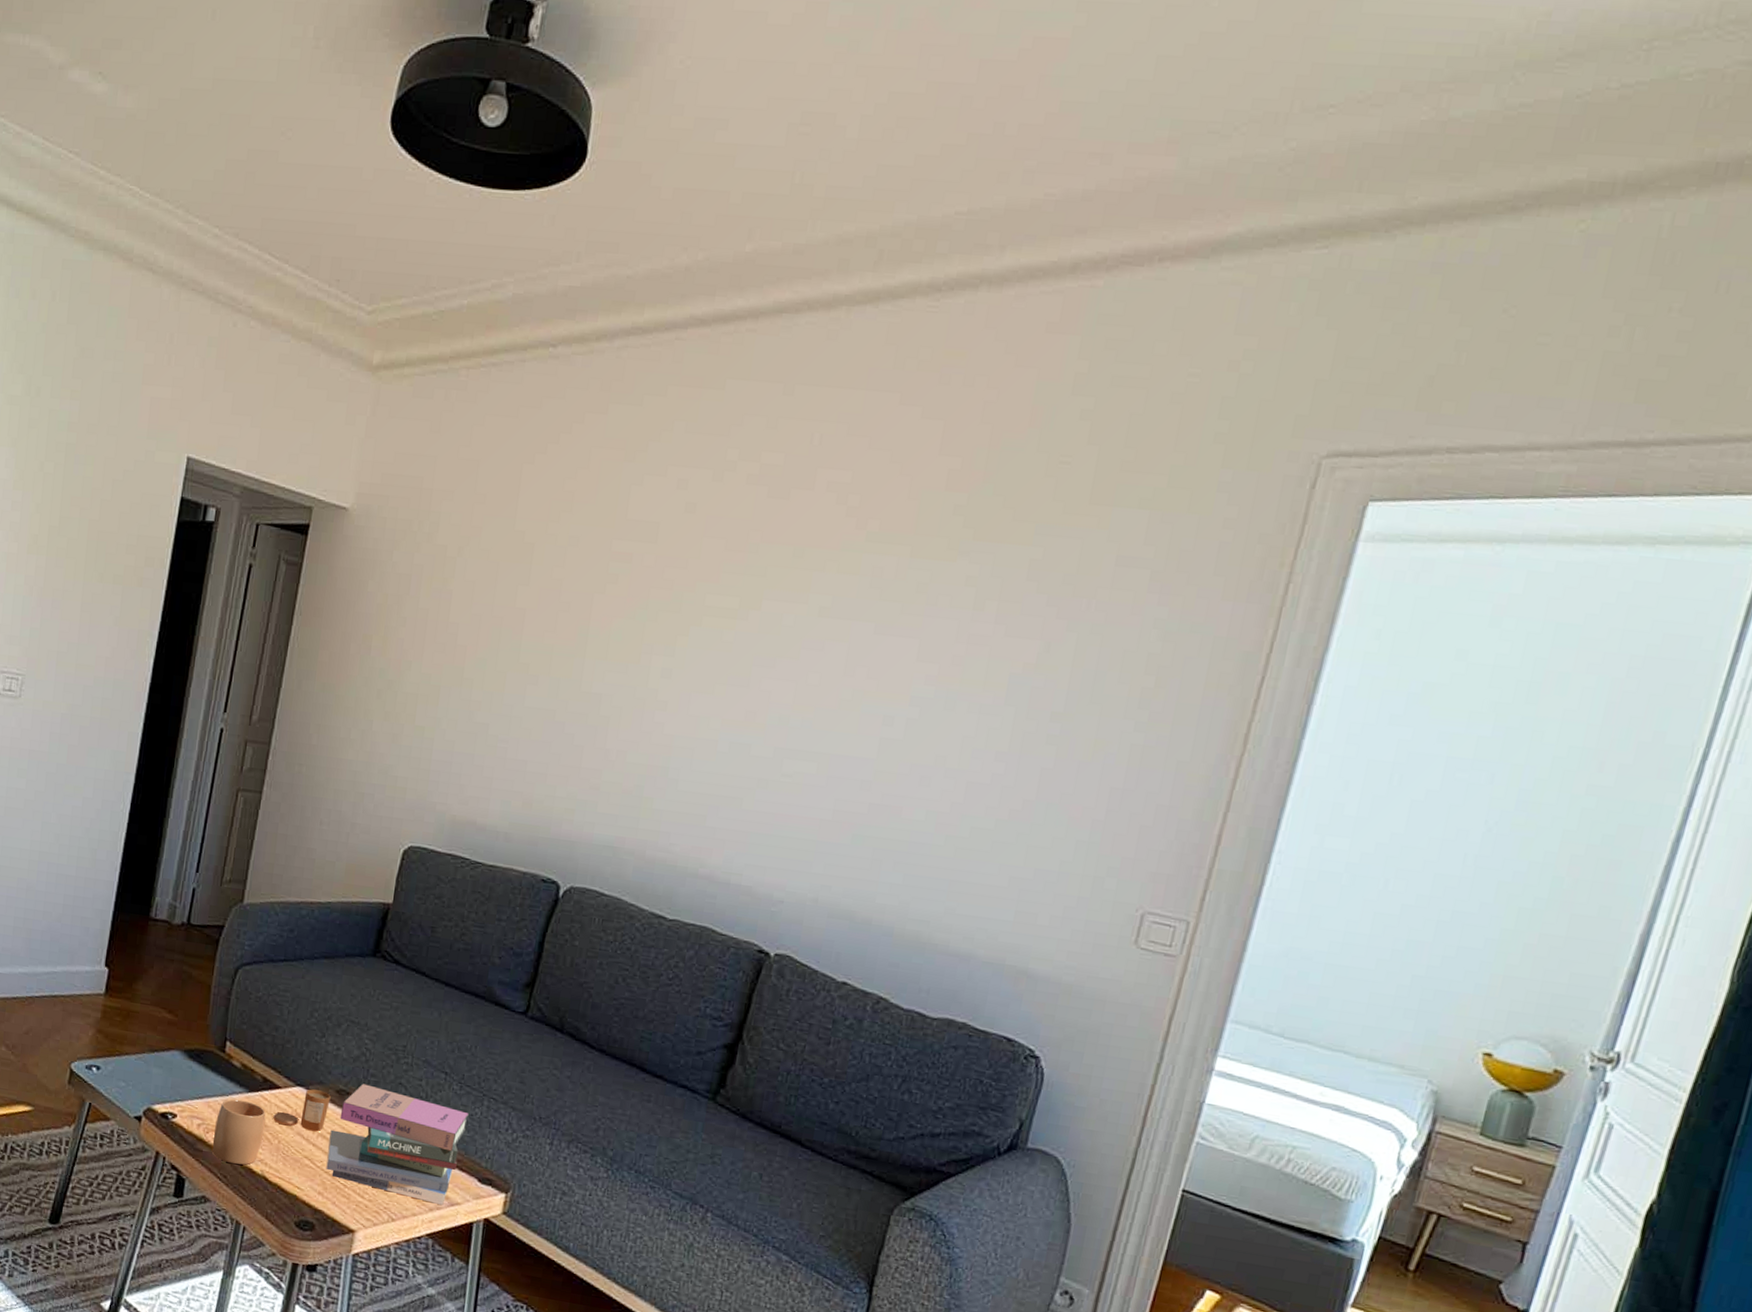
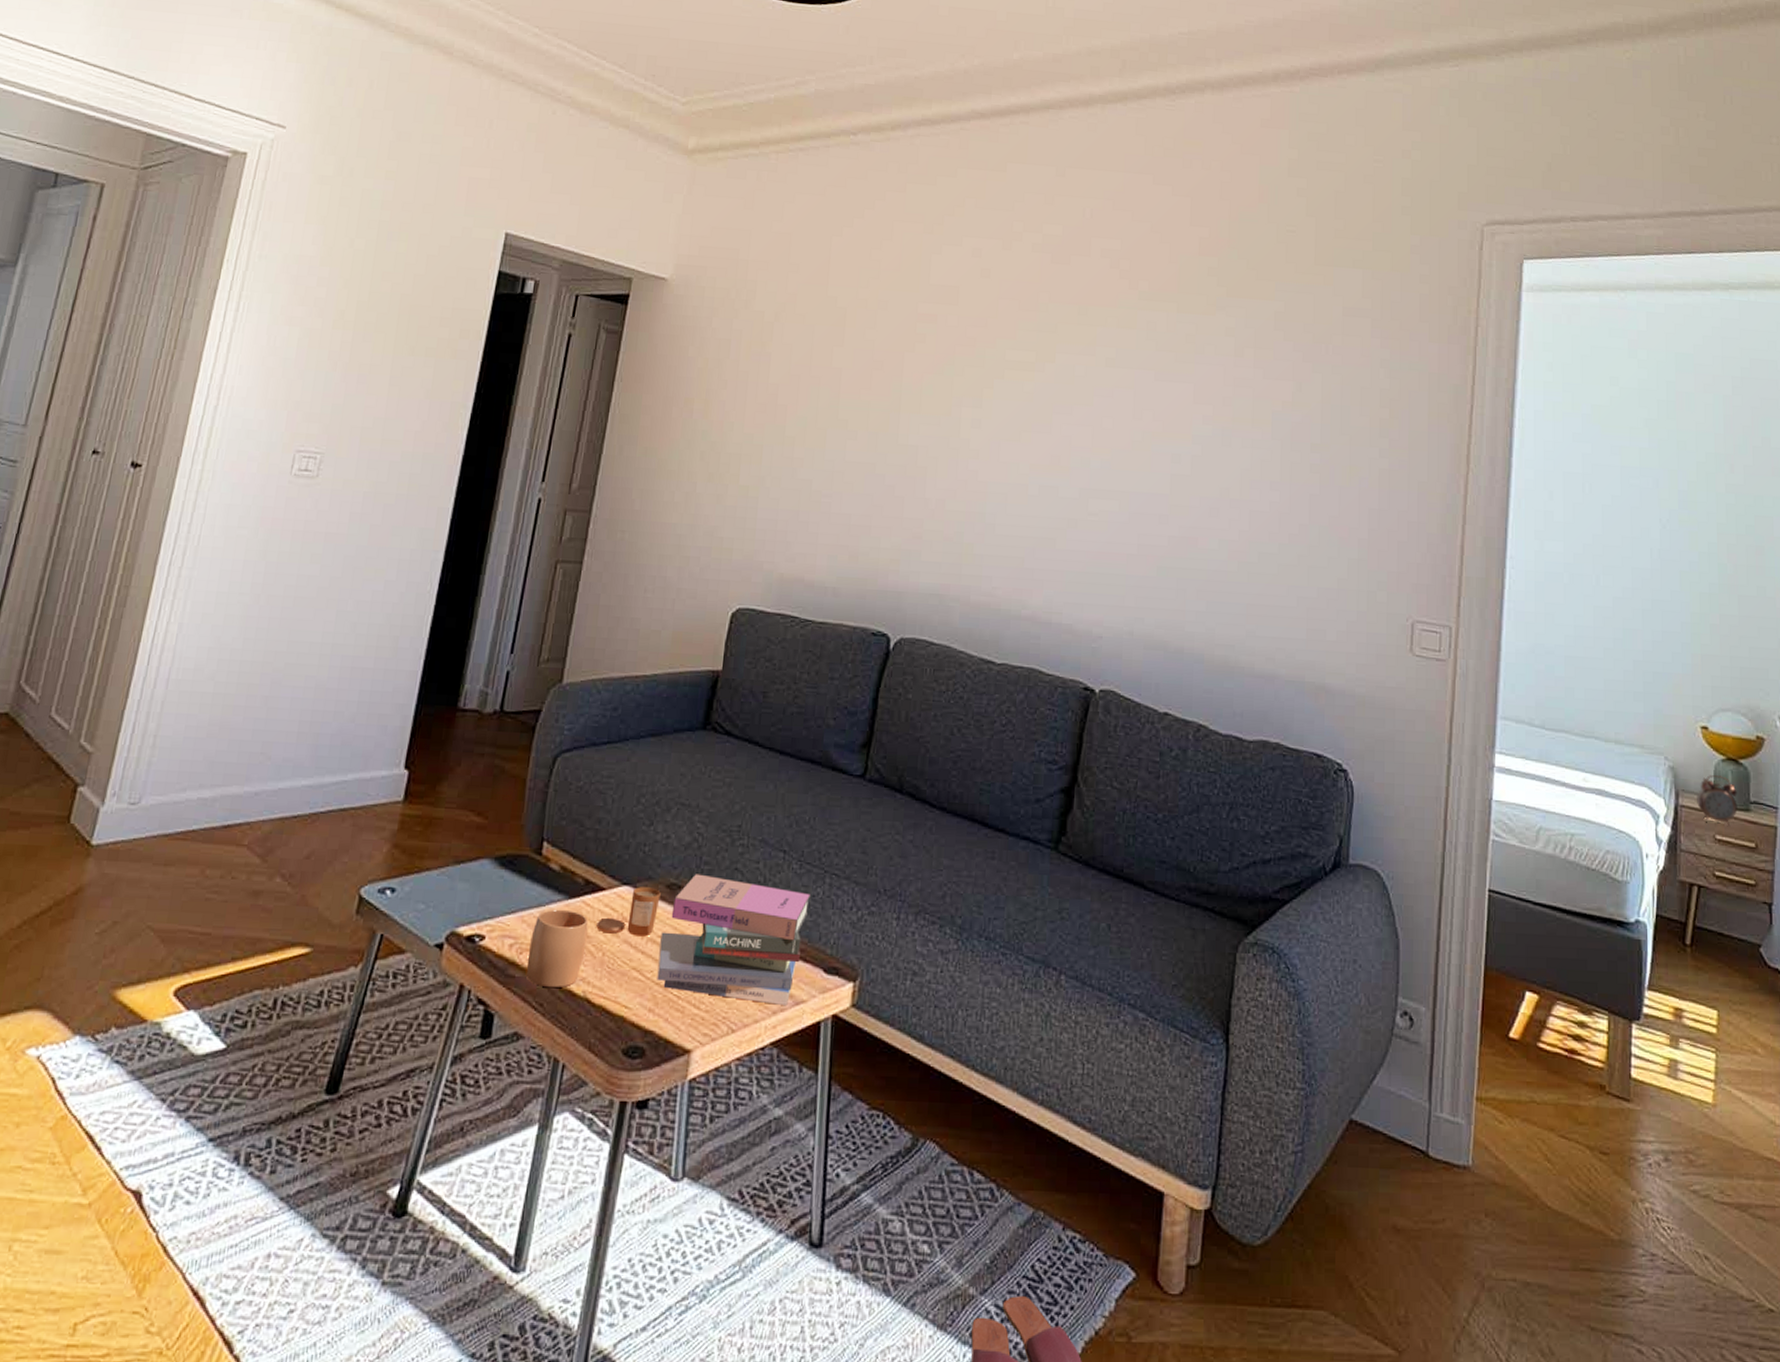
alarm clock: none [1457,1104,1514,1159] -> present [1697,775,1738,826]

